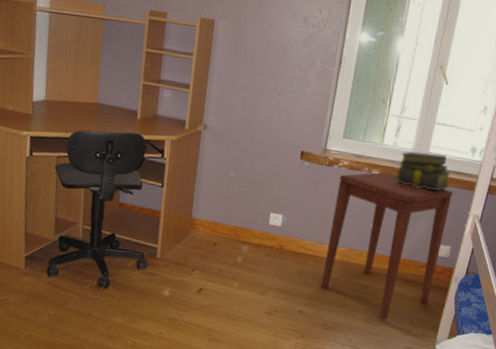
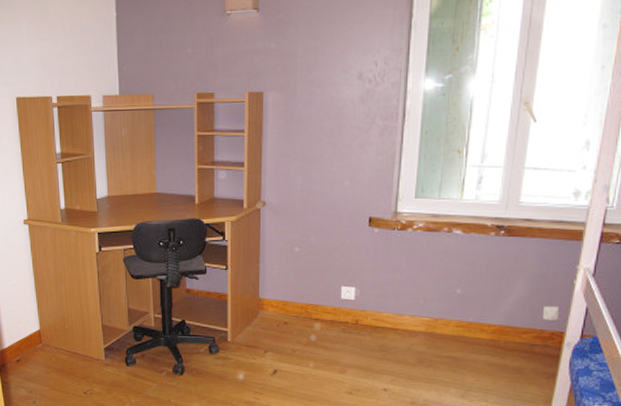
side table: present [320,172,454,320] -> none [405,230,556,395]
stack of books: present [396,151,452,191] -> none [483,203,551,245]

